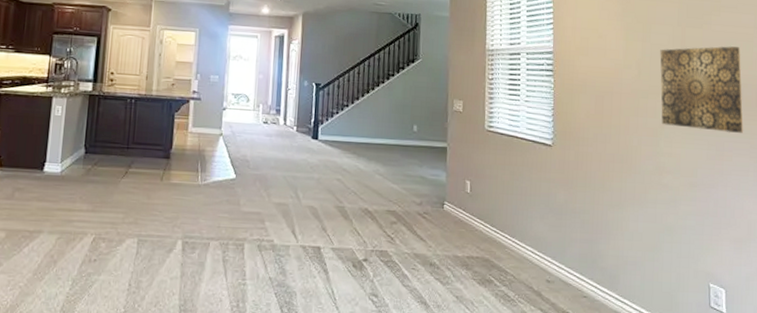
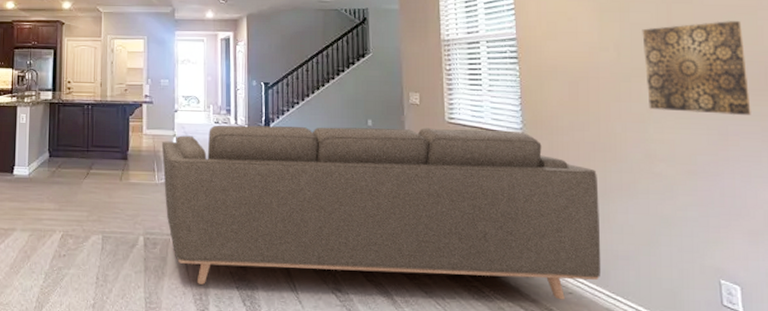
sofa: none [207,125,615,303] -> present [161,125,602,300]

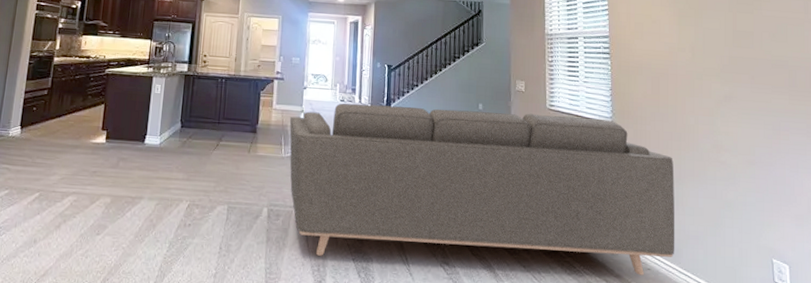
wall art: present [642,21,751,115] -> none [712,30,799,113]

